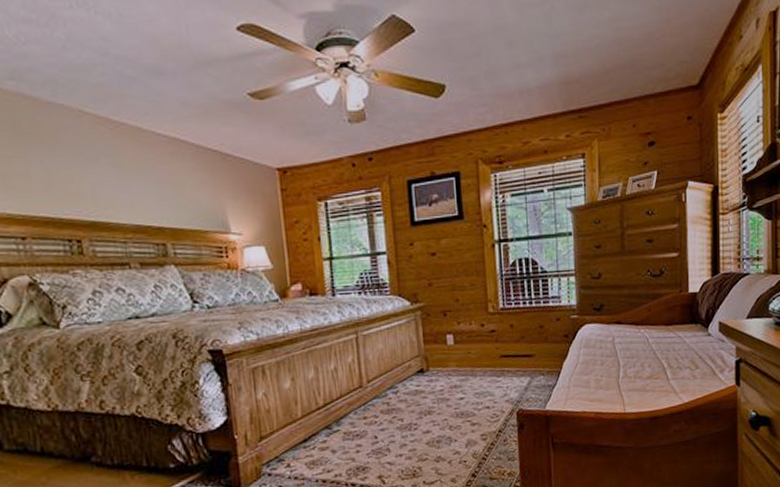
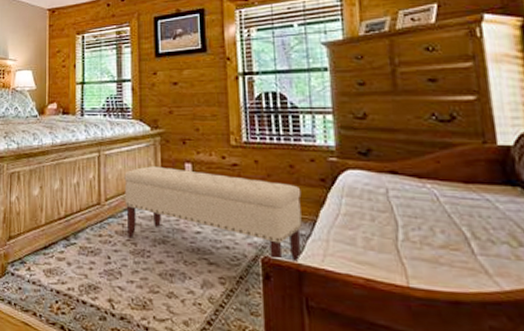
bench: none [386,341,549,415] -> present [124,166,302,262]

